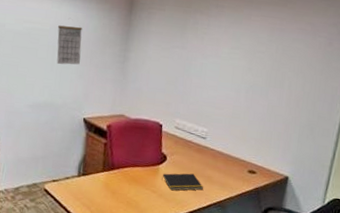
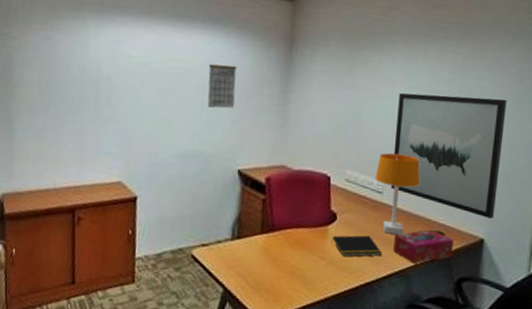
desk lamp: none [200,105,239,173] -> present [375,153,420,235]
wall art: none [213,53,317,161] -> present [391,93,507,219]
tissue box: none [213,169,263,197] -> present [393,230,454,264]

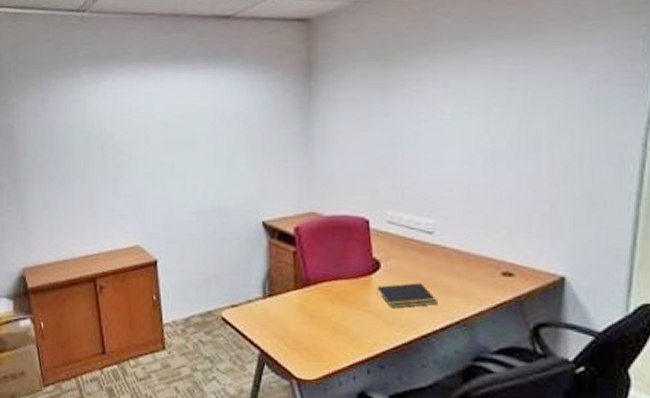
calendar: present [207,64,237,109] -> none [217,105,250,156]
desk lamp: present [375,153,420,235] -> none [423,185,479,280]
wall art: present [391,93,507,219] -> none [443,105,588,253]
tissue box: present [393,230,454,264] -> none [451,271,526,312]

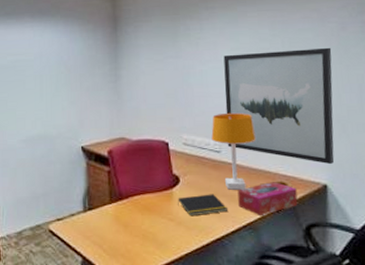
desk lamp: none [423,185,479,280] -> present [211,112,256,190]
wall art: none [443,105,588,253] -> present [223,47,335,165]
tissue box: none [451,271,526,312] -> present [237,182,298,216]

